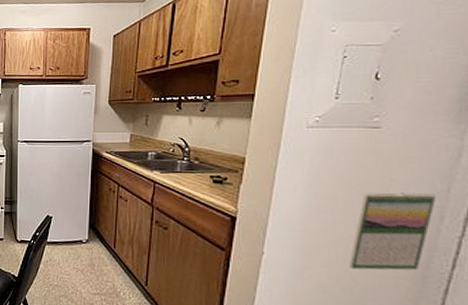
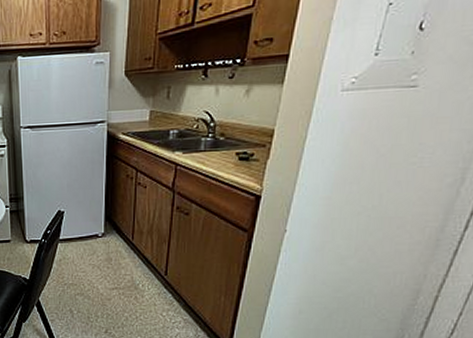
calendar: present [349,191,435,271] -> none [369,155,461,239]

